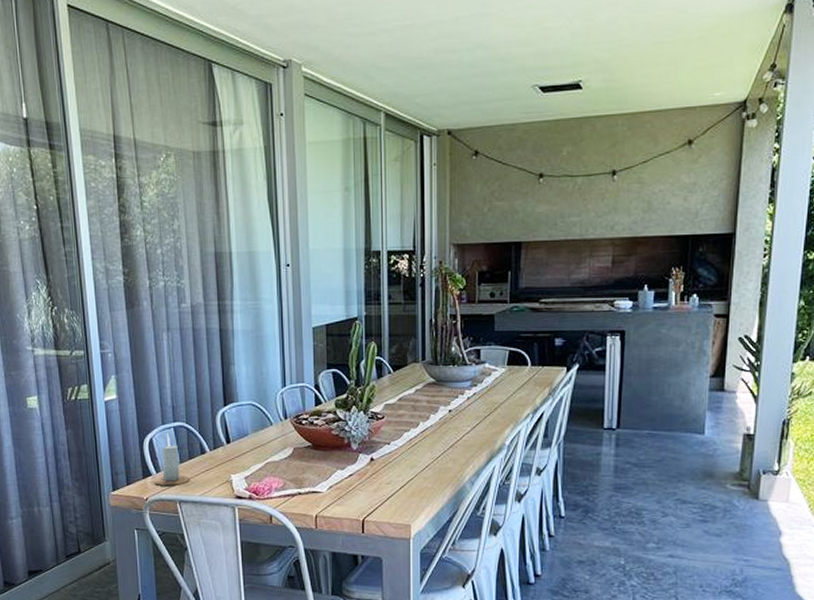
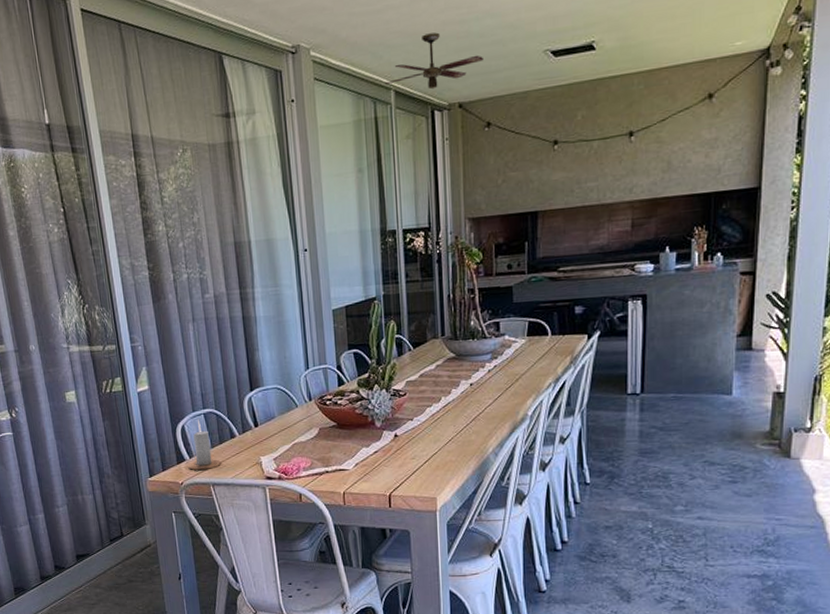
ceiling fan: none [374,59,473,115] -> present [384,32,483,90]

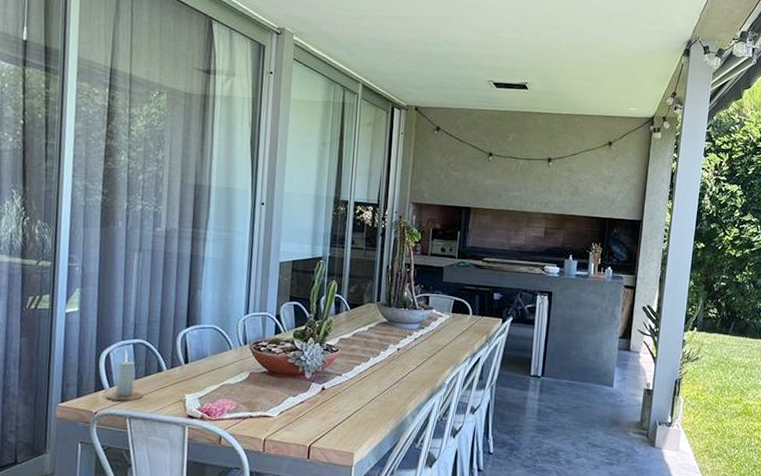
ceiling fan: present [384,32,483,90] -> none [354,45,439,91]

